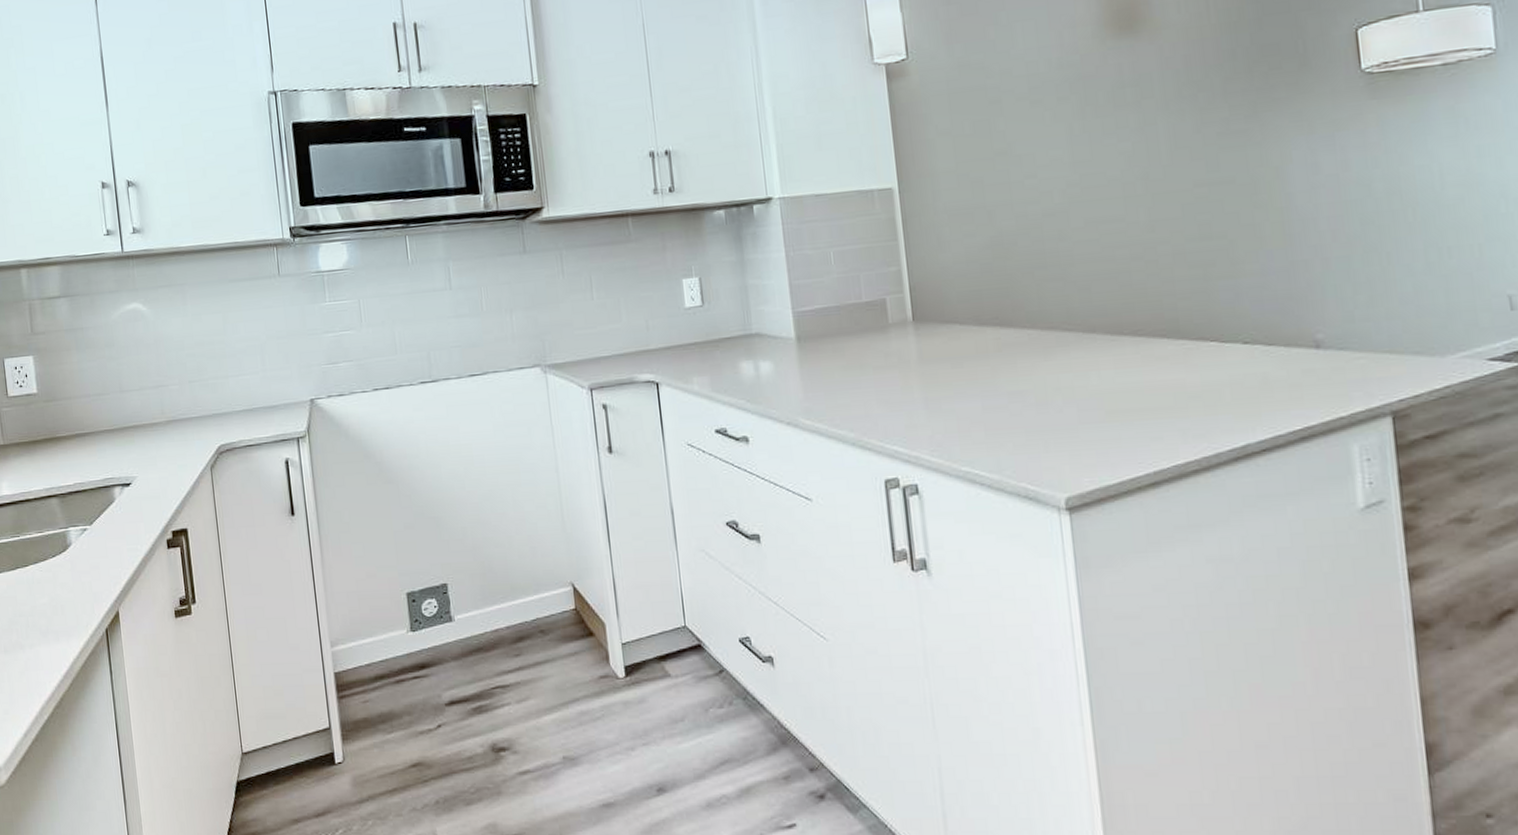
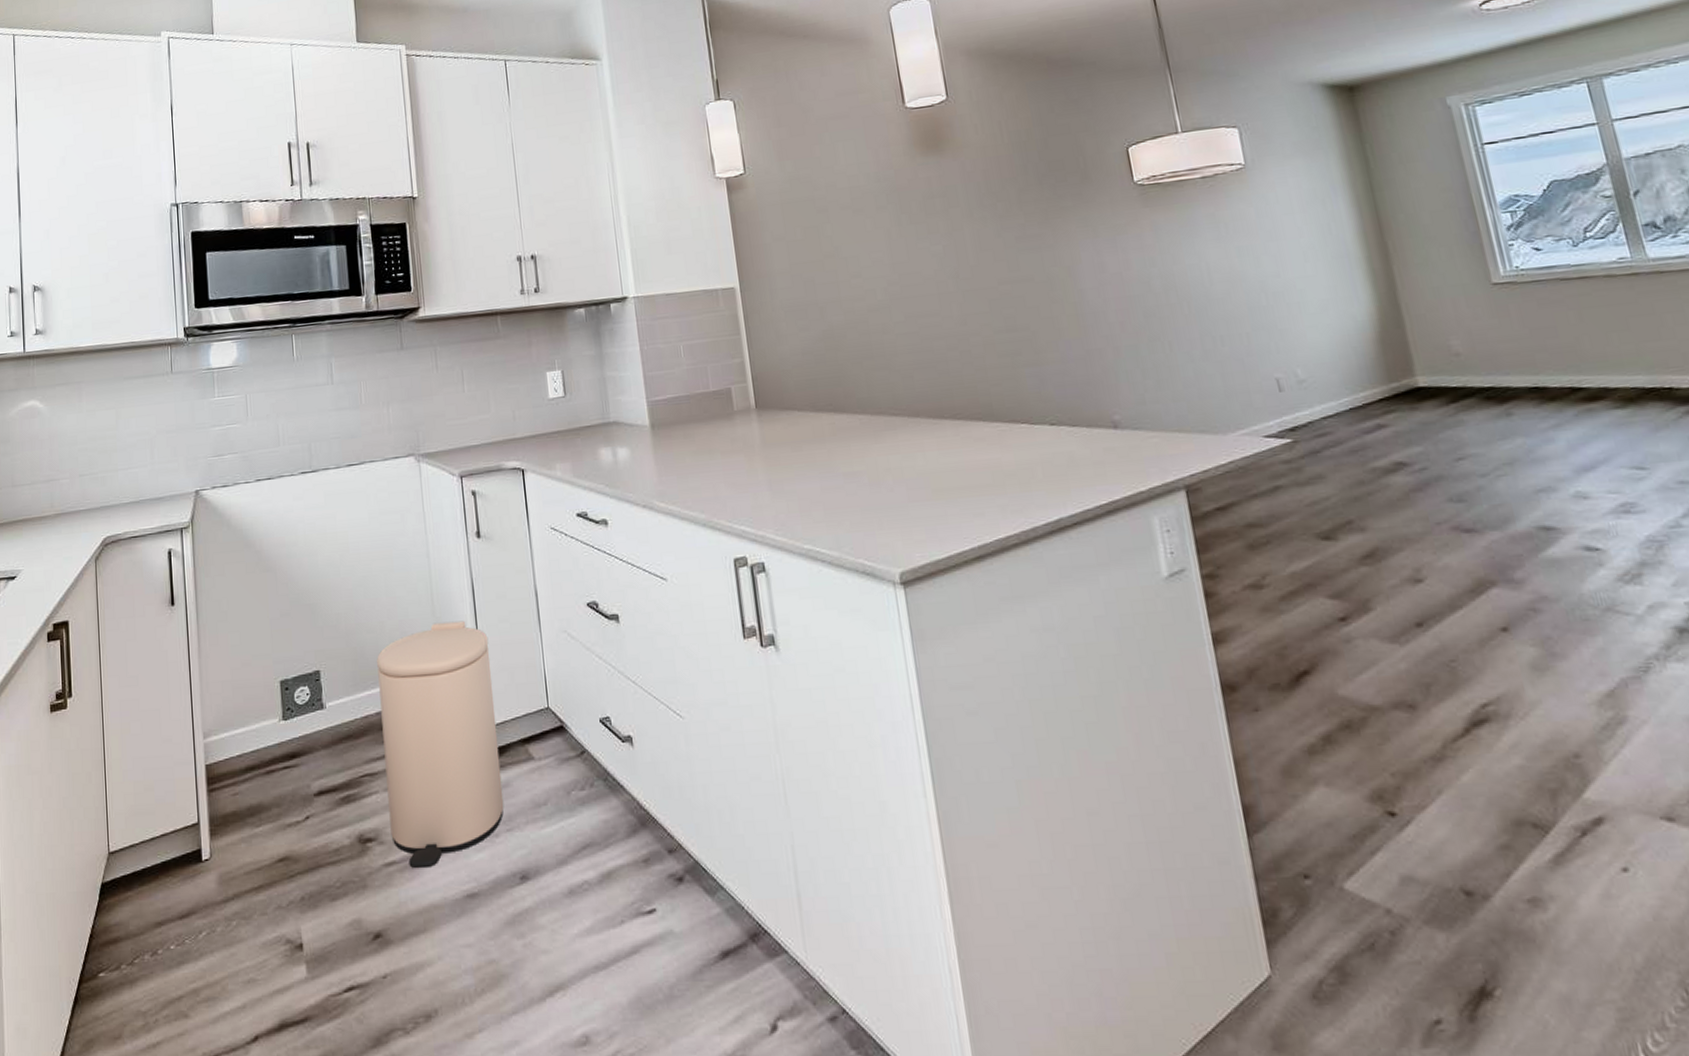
pedal bin: none [506,537,640,778] -> present [377,620,504,869]

